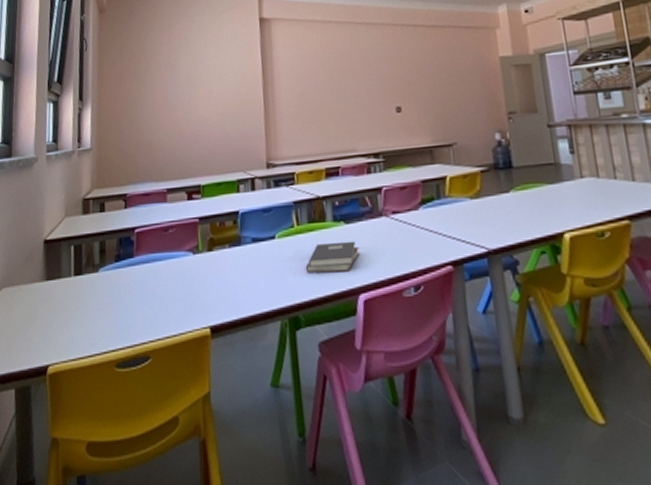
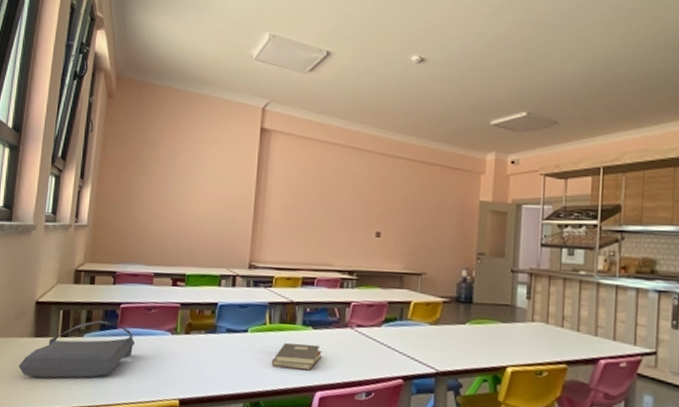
bag: none [31,250,155,327] -> present [18,320,135,379]

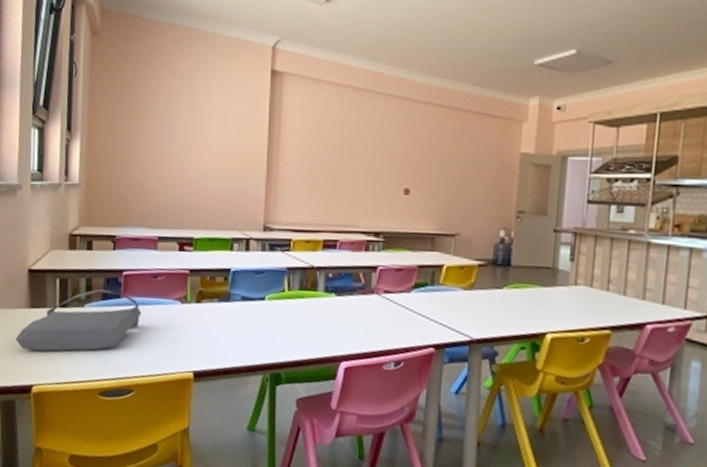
hardback book: present [271,343,322,371] -> none [291,311,346,340]

